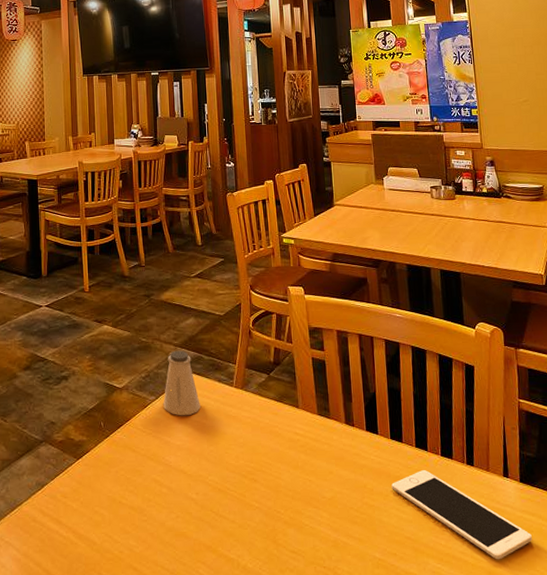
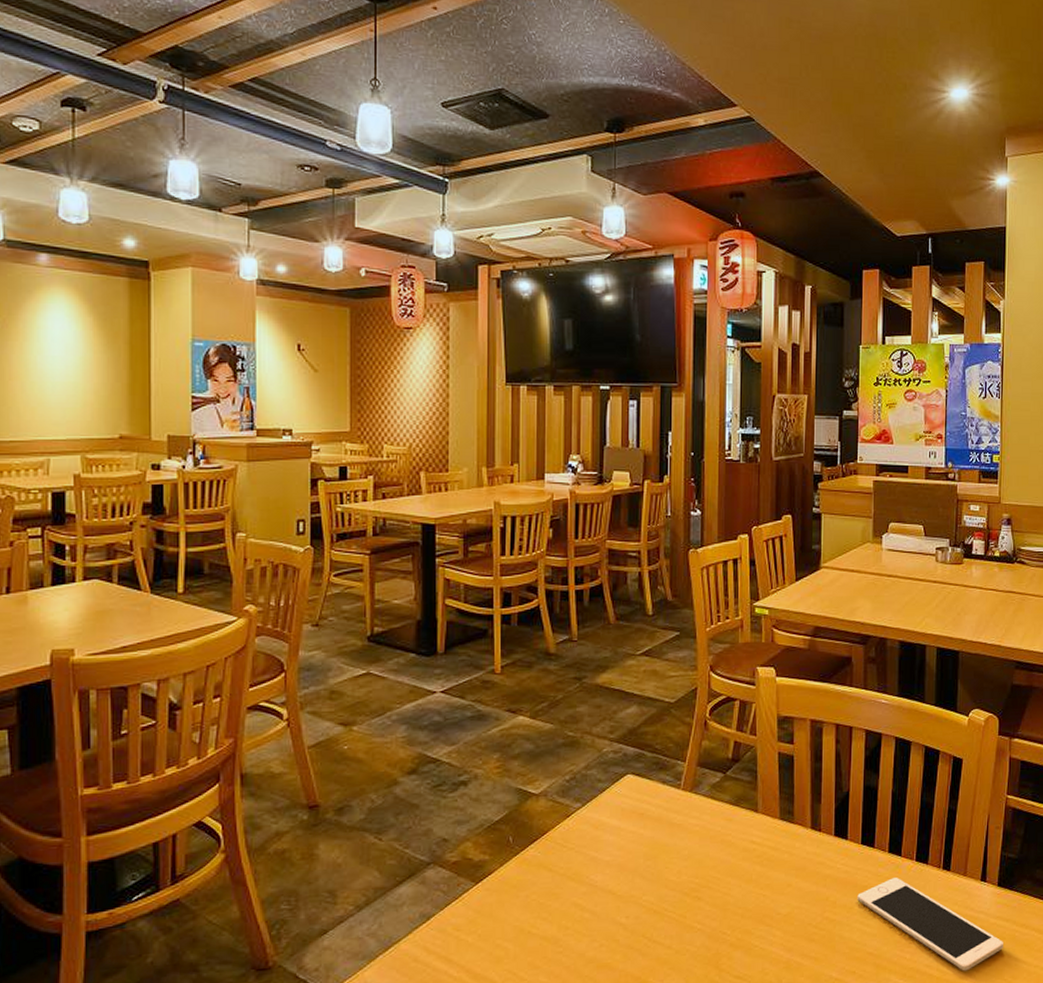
saltshaker: present [163,350,201,416] -> none [591,746,638,826]

